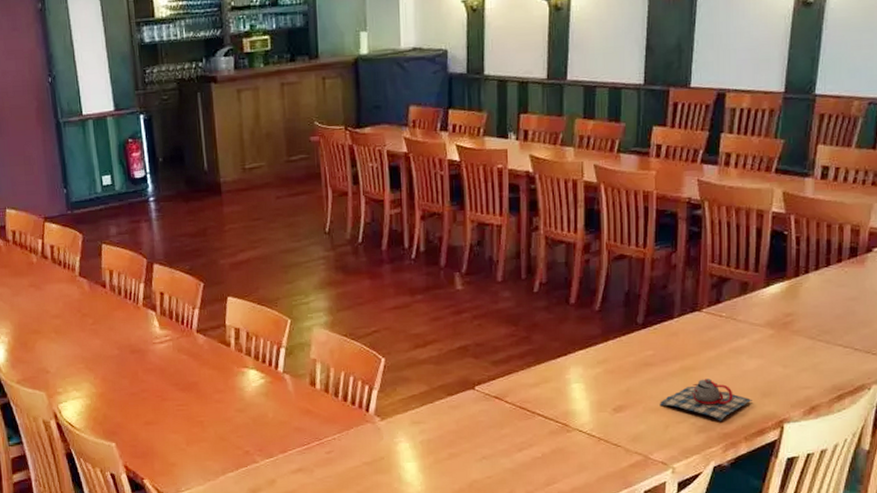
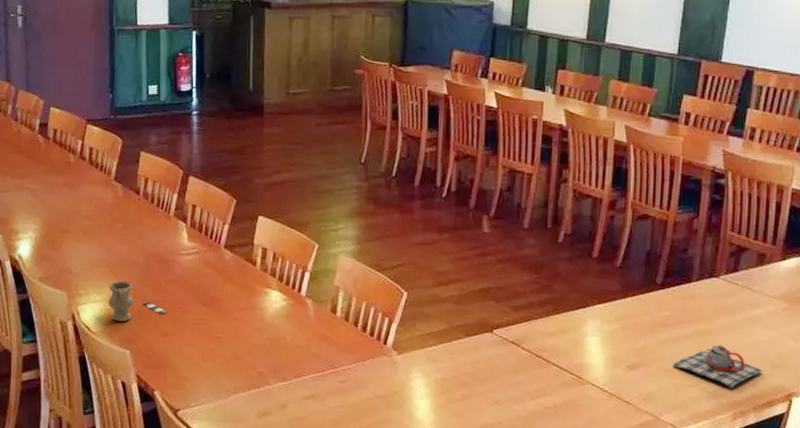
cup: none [87,375,148,415] -> present [108,280,167,322]

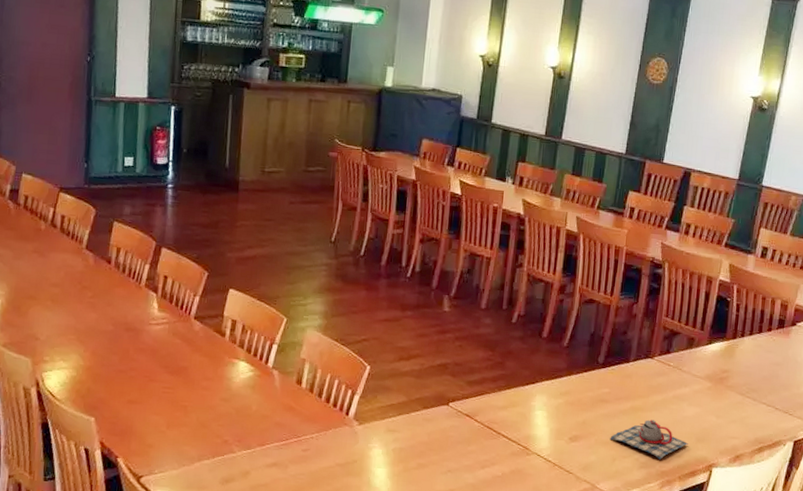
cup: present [108,280,167,322] -> none [74,348,134,389]

